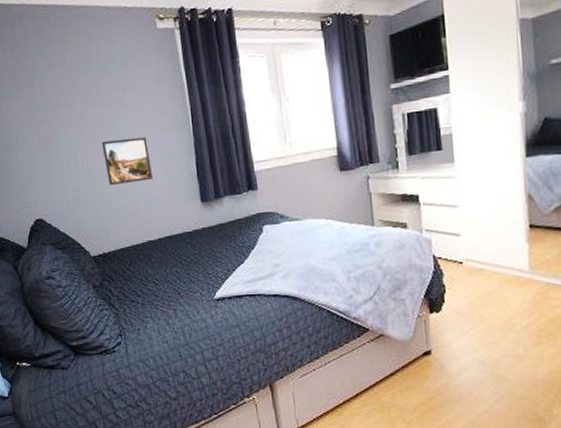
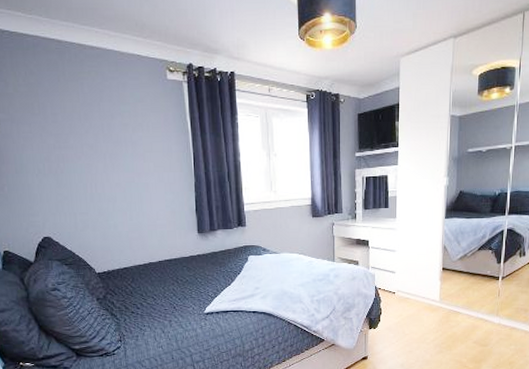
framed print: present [101,136,152,186] -> none [110,173,156,213]

